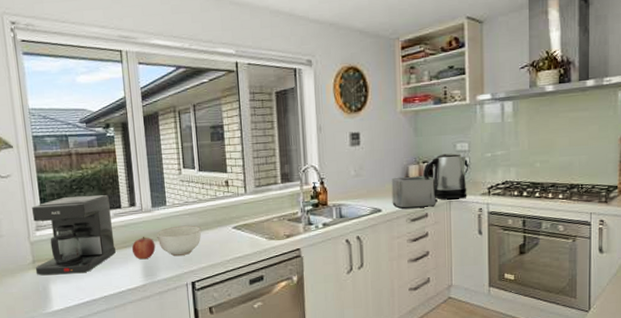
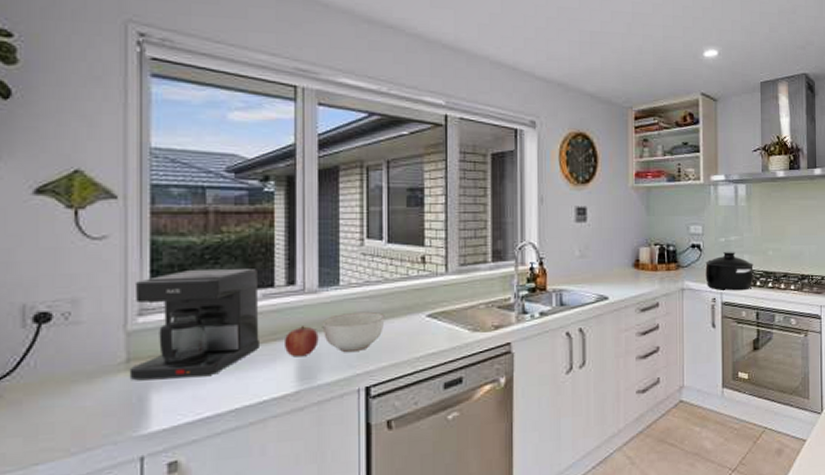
toaster: present [391,175,438,209] -> none [620,259,669,296]
kettle: present [423,153,467,200] -> none [655,236,701,288]
saucepan: none [472,165,520,202] -> present [705,251,754,291]

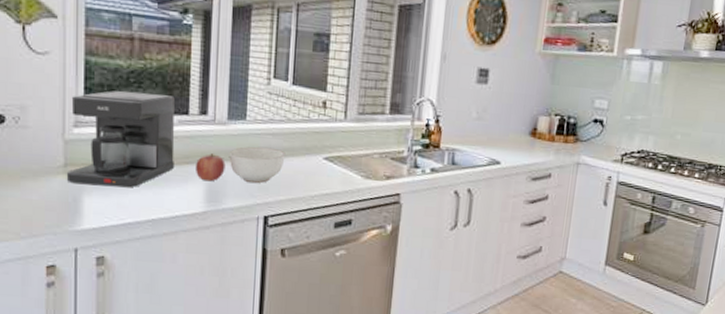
saucepan: present [705,251,754,291] -> none [604,130,658,173]

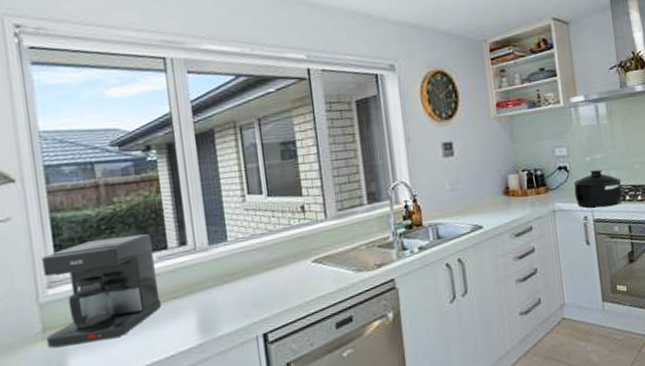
fruit: present [196,154,226,182] -> none [183,282,215,313]
bowl: present [229,146,286,183] -> none [215,262,274,303]
saucepan: none [604,130,658,173] -> present [573,169,623,209]

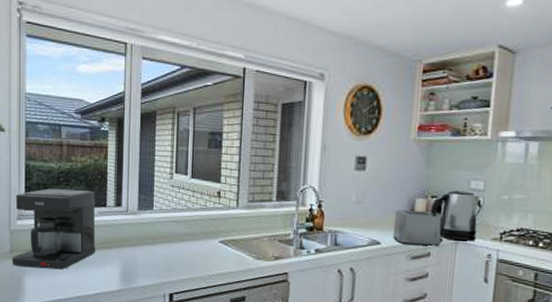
toaster: none [490,185,541,223] -> present [393,209,444,247]
kettle: none [523,159,571,210] -> present [431,190,480,242]
saucepan: present [573,169,623,209] -> none [482,209,538,251]

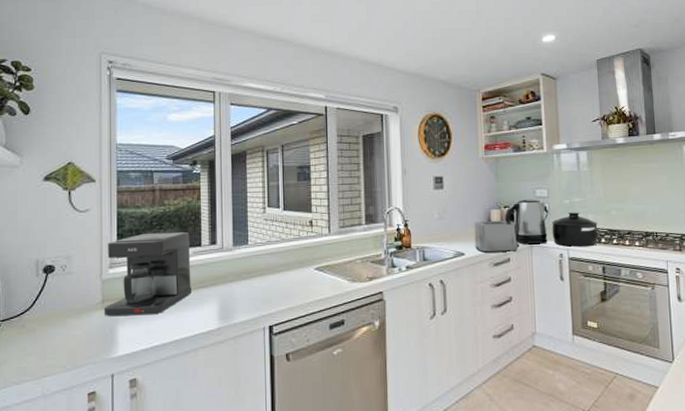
saucepan: none [482,209,538,251] -> present [551,211,599,248]

